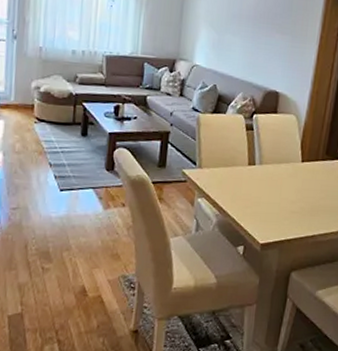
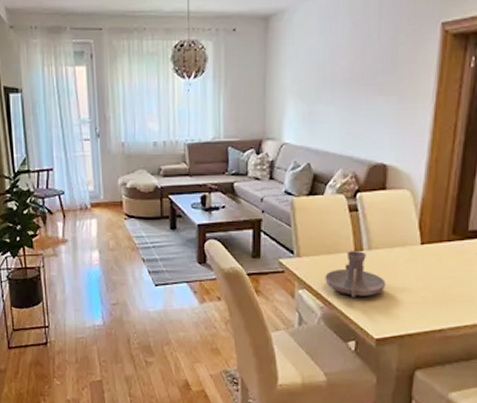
candle holder: none [221,165,273,206] -> present [325,251,387,297]

